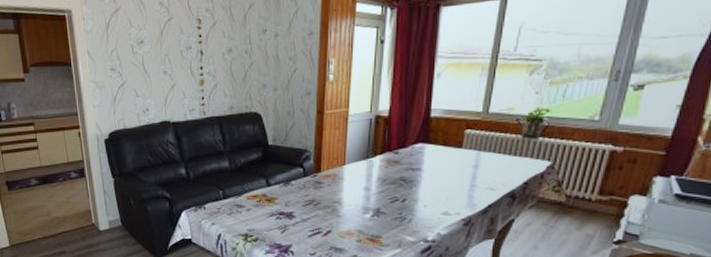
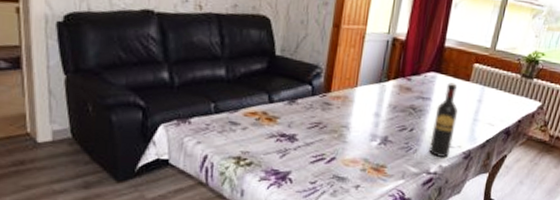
wine bottle: none [424,151,452,225] -> present [429,82,458,157]

